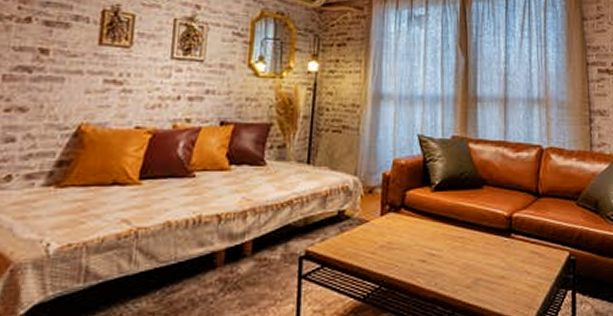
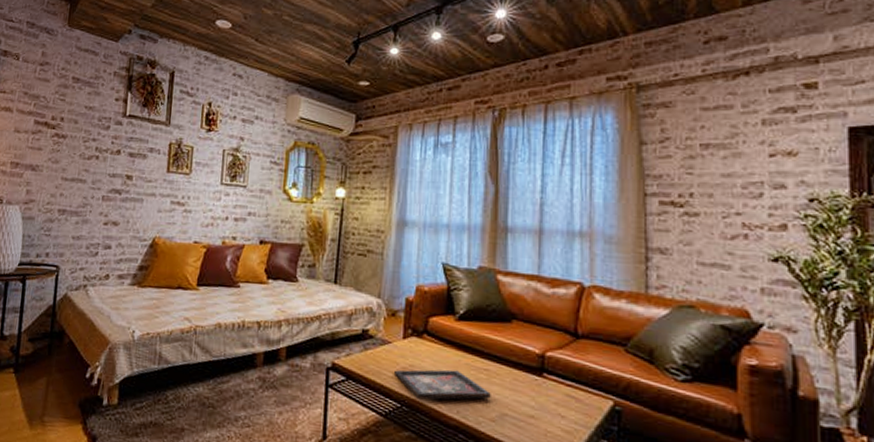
decorative tray: none [373,242,466,277] -> present [395,369,491,400]

